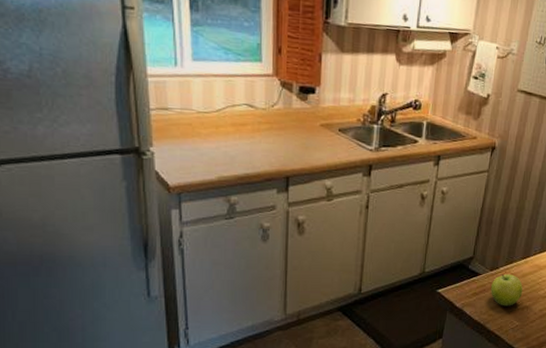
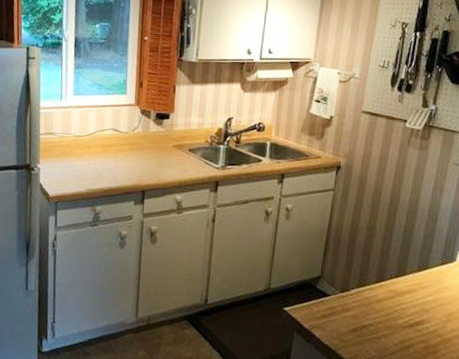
fruit: present [491,274,523,306] -> none [342,297,379,334]

